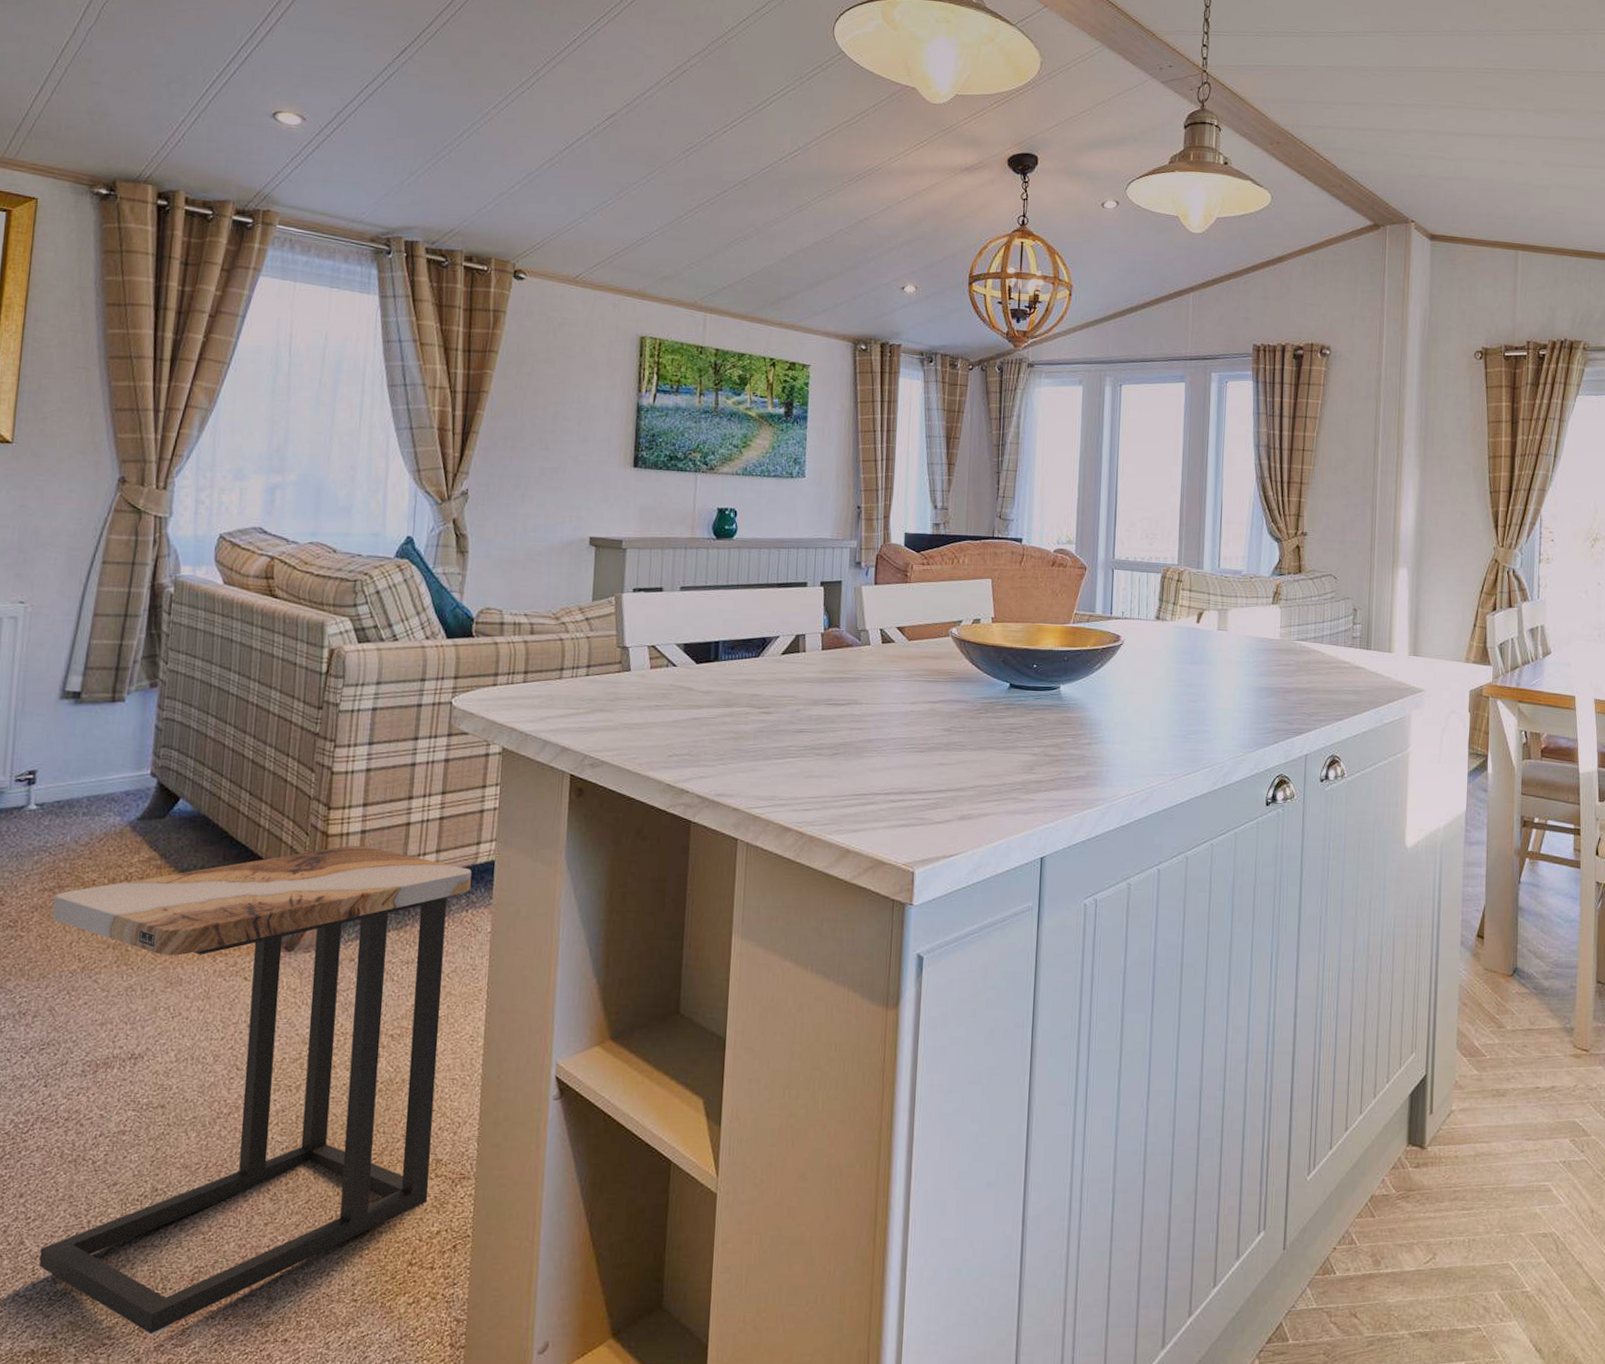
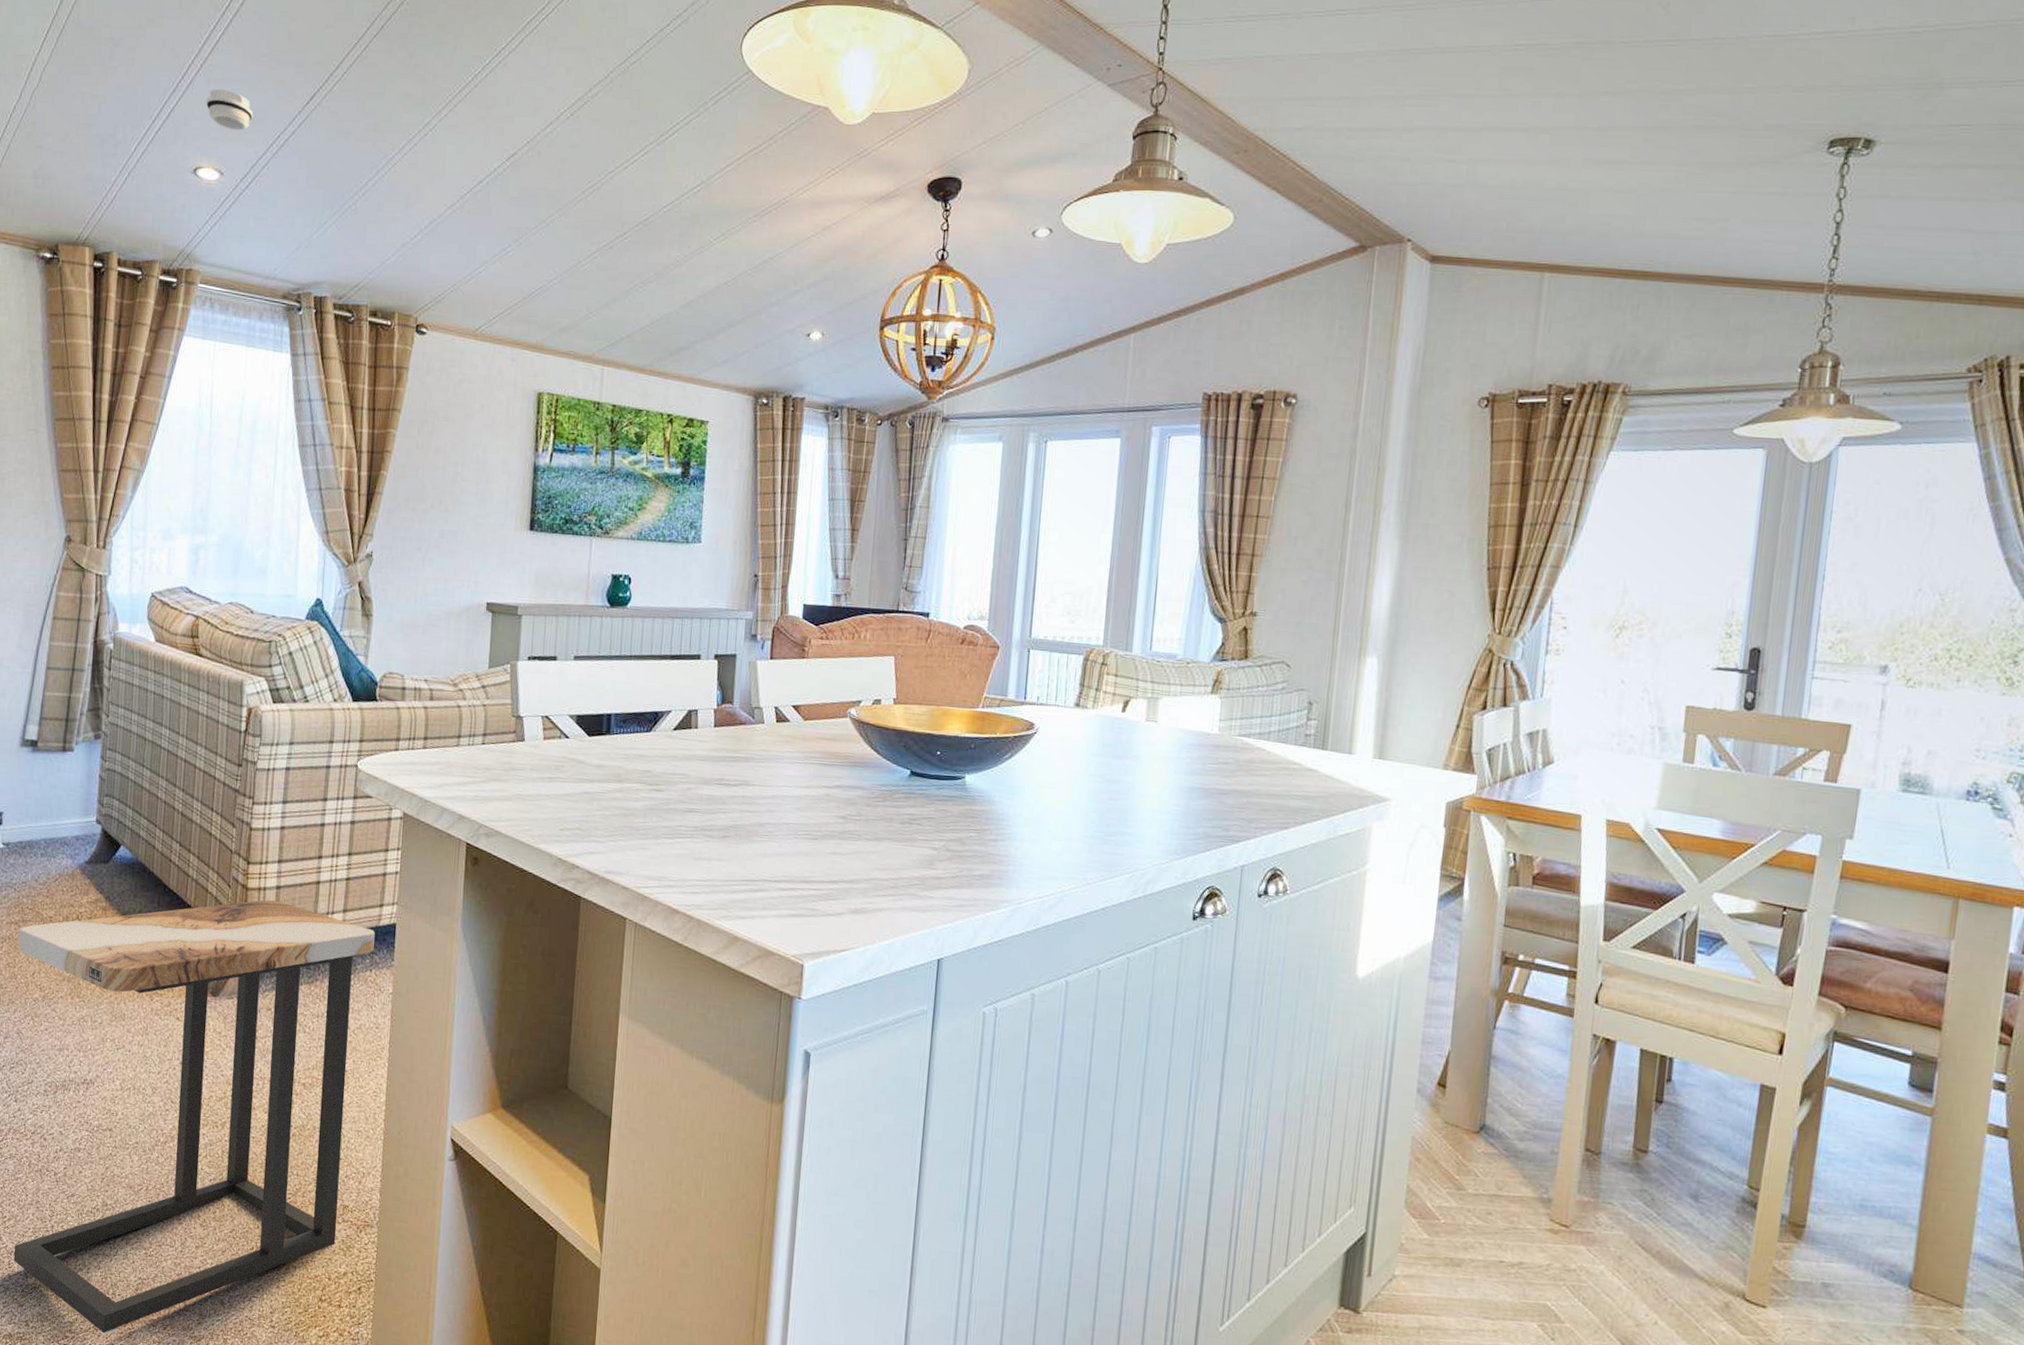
smoke detector: none [287,37,339,79] -> present [206,88,253,131]

